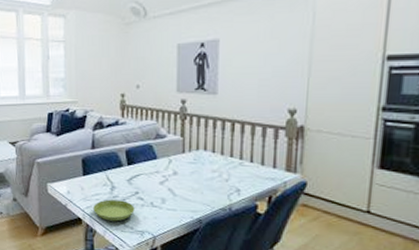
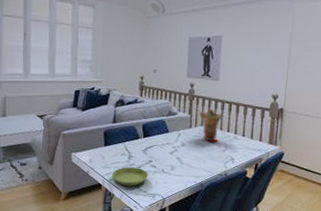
vase: none [192,130,223,170] -> present [198,109,223,142]

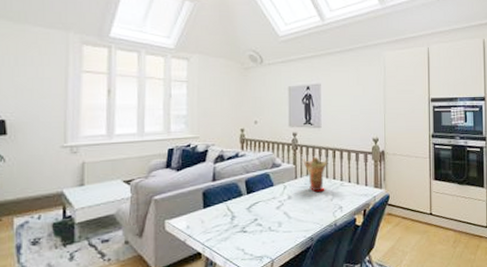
saucer: present [112,167,148,186] -> none [213,228,254,251]

